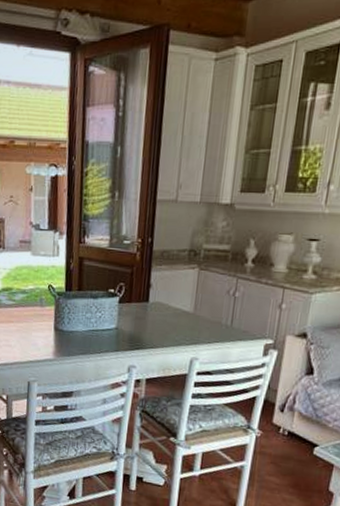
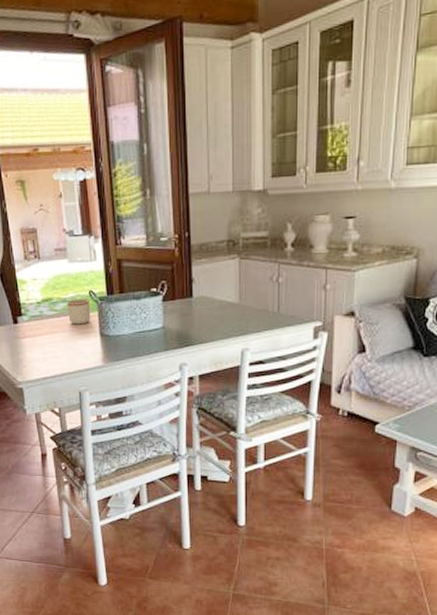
mug: none [25,291,48,317] -> present [67,298,91,325]

